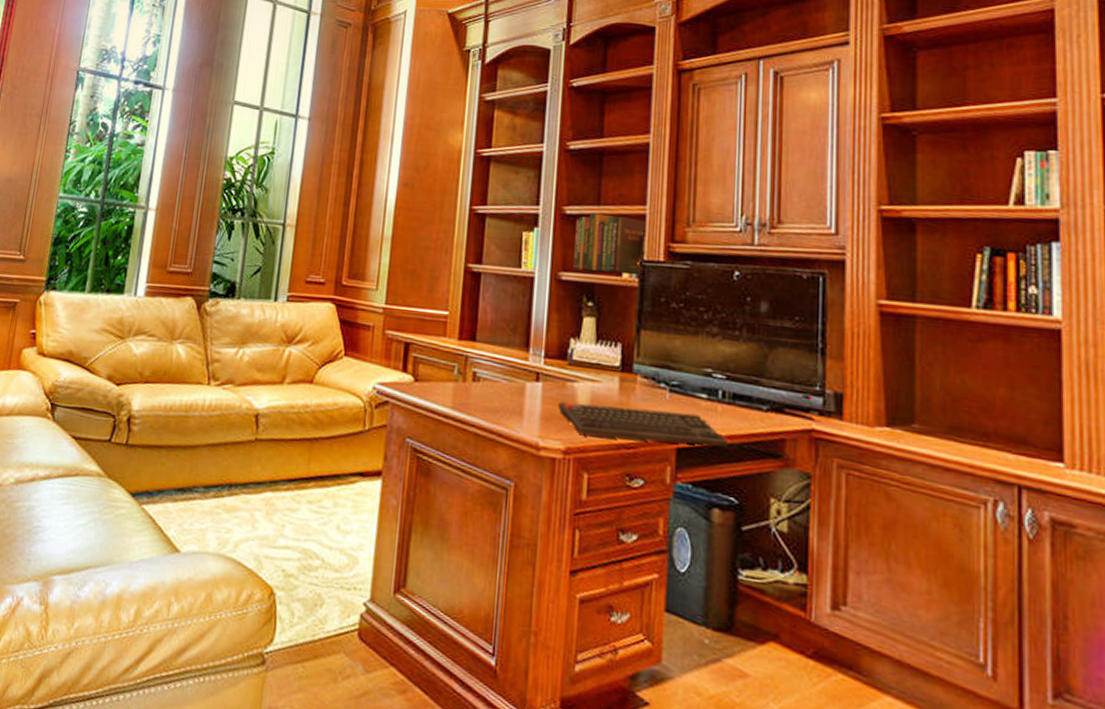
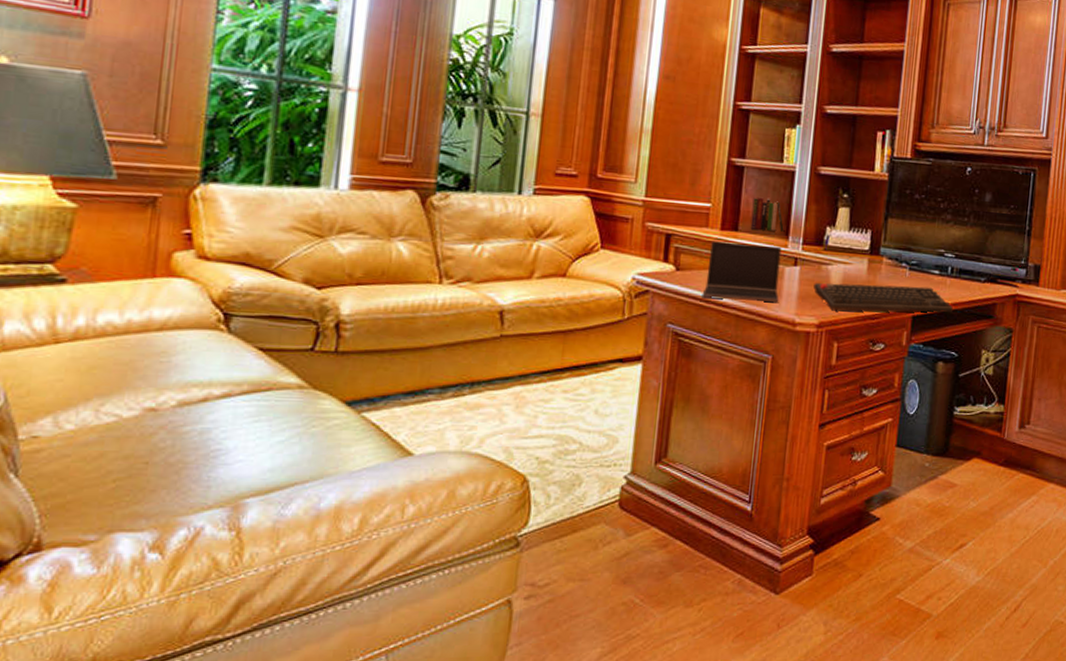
laptop computer: none [440,351,522,423] -> present [702,241,782,303]
books: none [488,305,524,343] -> present [750,197,784,232]
books: present [573,213,647,276] -> none [831,113,898,171]

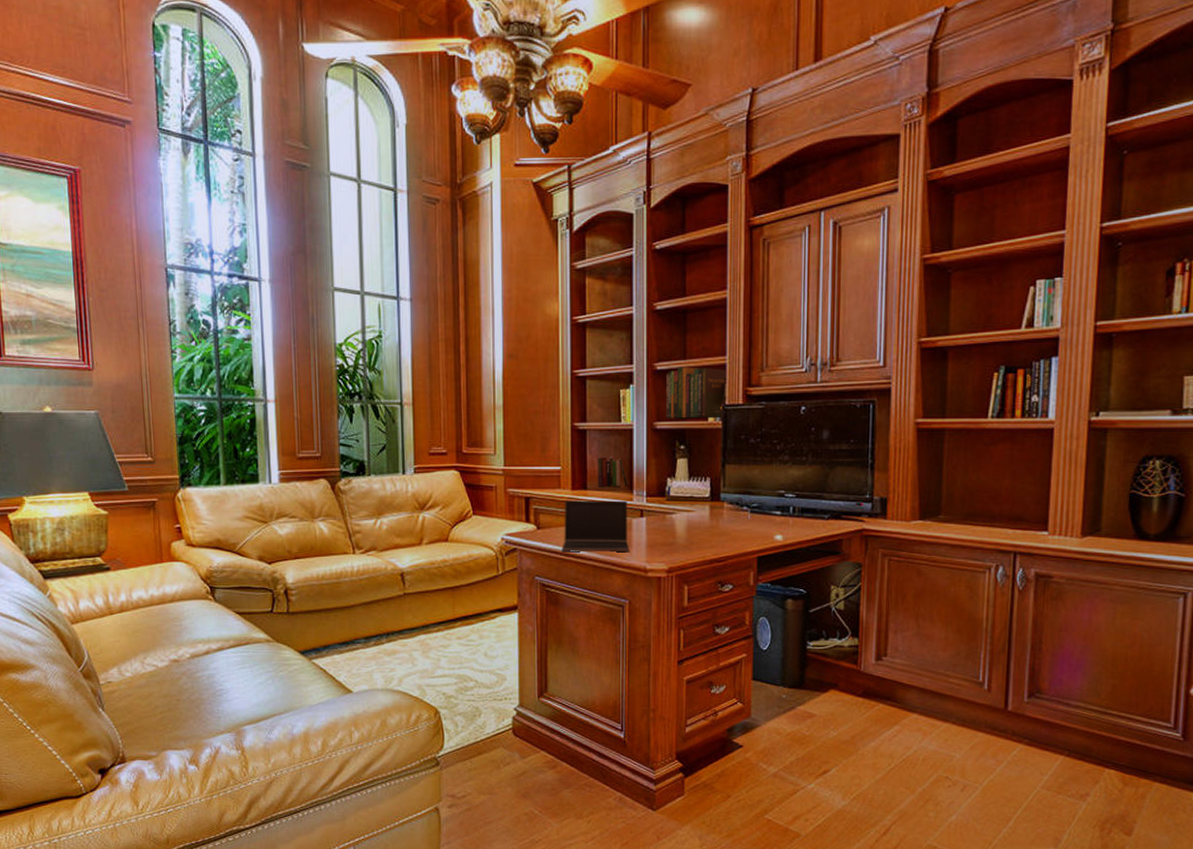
computer keyboard: present [813,283,953,313] -> none [660,528,798,557]
books: none [831,113,898,171] -> present [665,367,727,419]

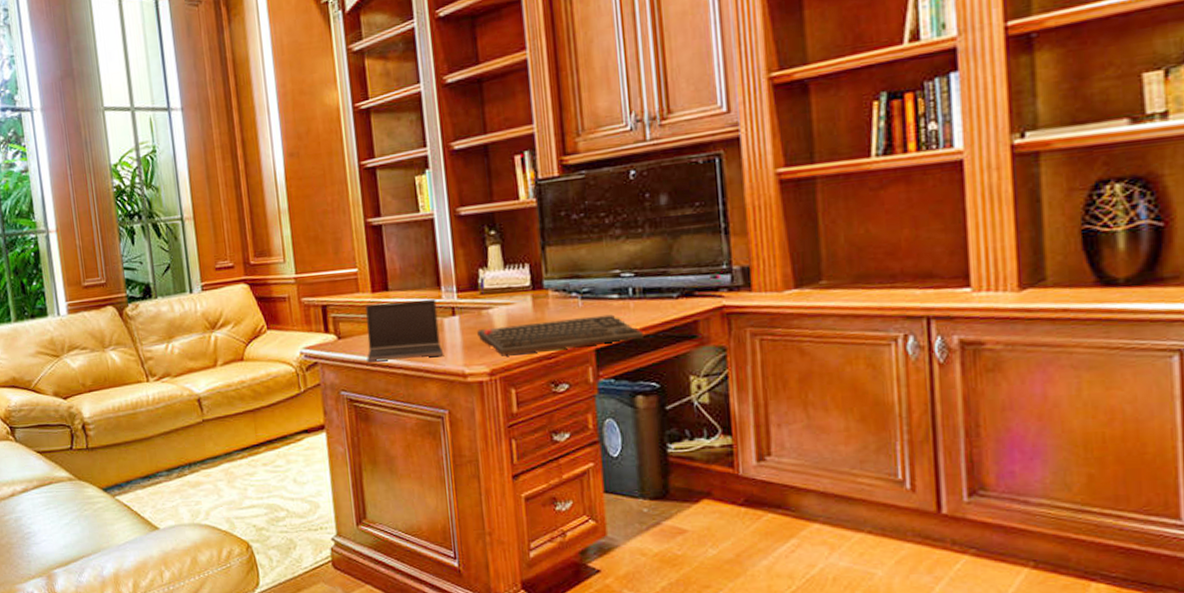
books: present [597,456,628,486] -> none [397,251,434,286]
computer keyboard: none [660,528,798,557] -> present [477,314,643,356]
books: present [665,367,727,419] -> none [464,139,538,203]

